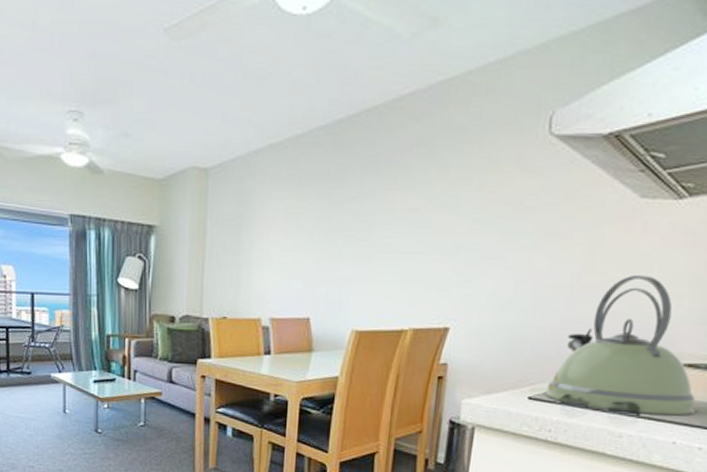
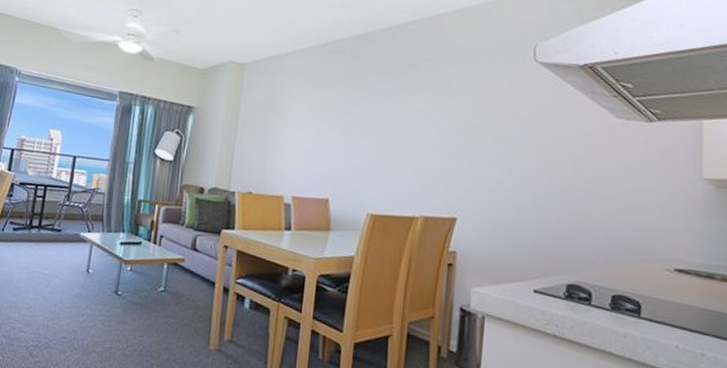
kettle: present [543,274,697,417] -> none [548,183,694,321]

